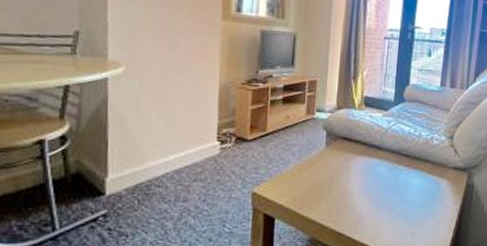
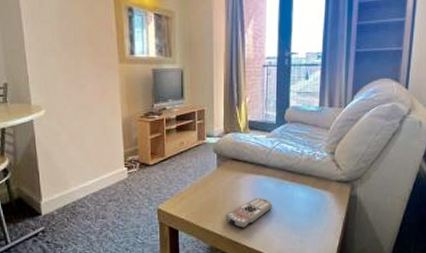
remote control: none [330,183,385,218] -> present [225,198,273,228]

